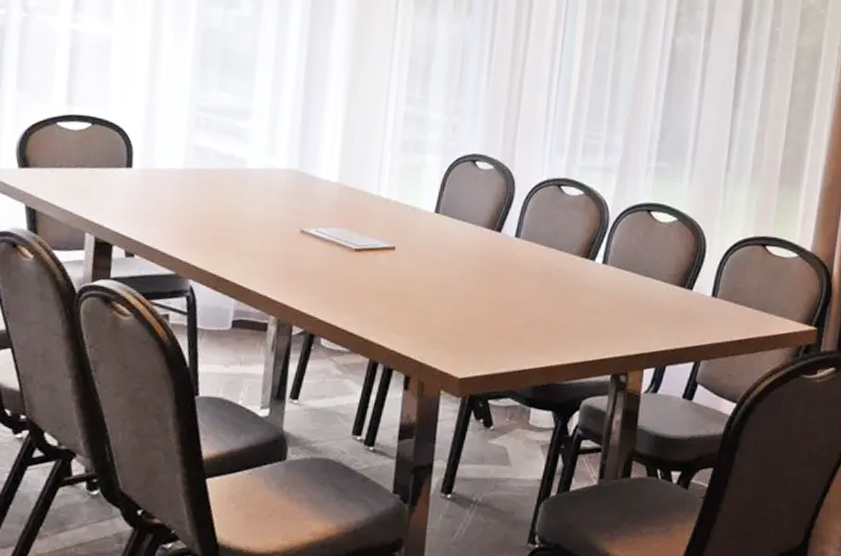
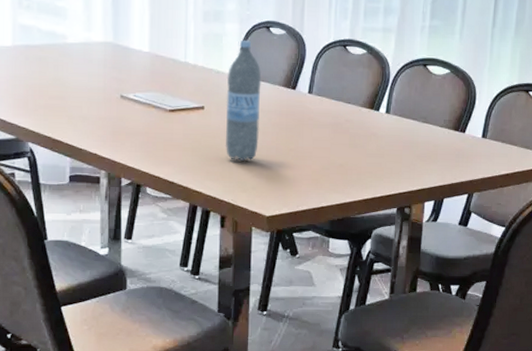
water bottle: none [416,173,463,312] -> present [226,39,262,161]

